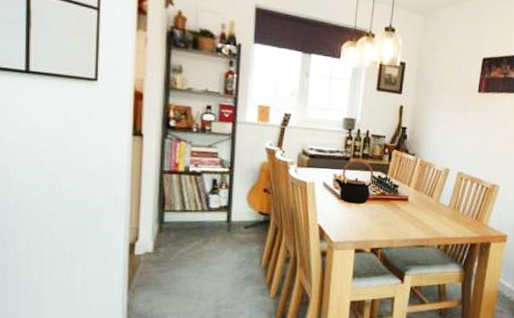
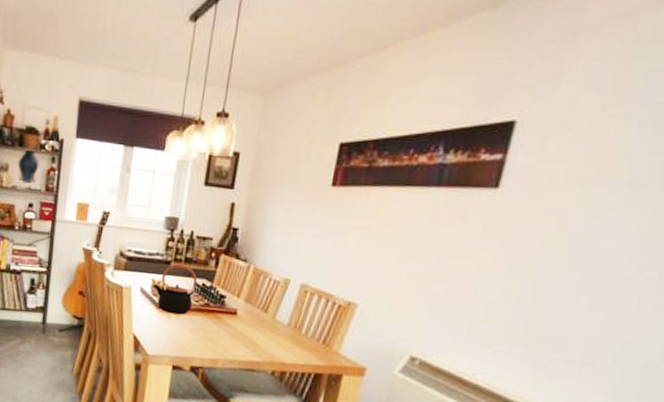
vase: none [193,51,216,86] -> present [18,148,39,184]

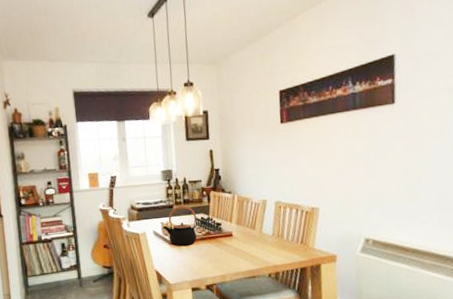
vase: present [18,148,39,184] -> none [32,137,50,167]

